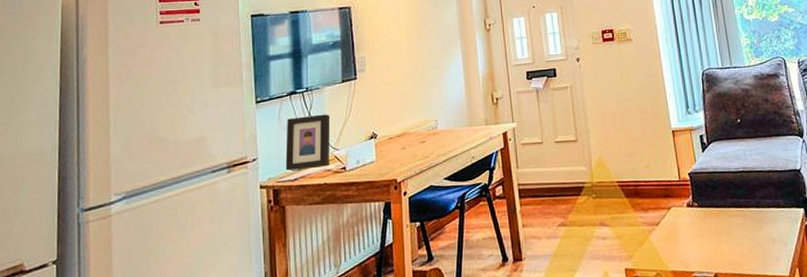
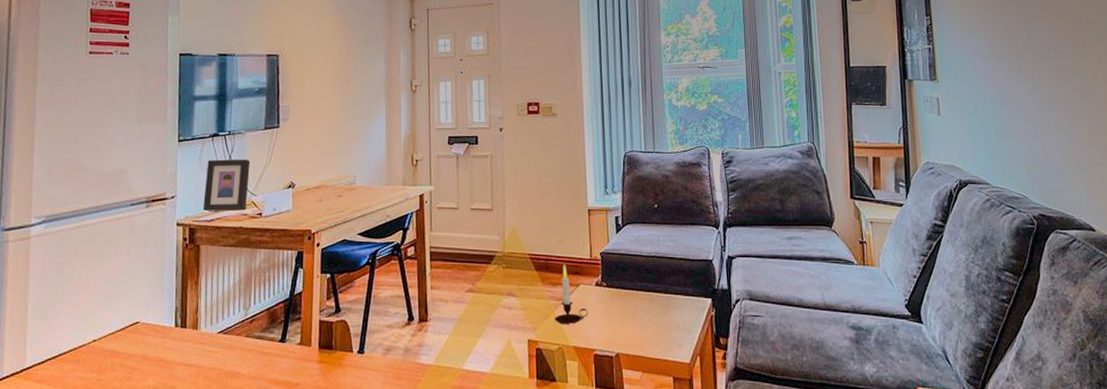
candle: none [650,188,683,249] -> present [555,264,588,324]

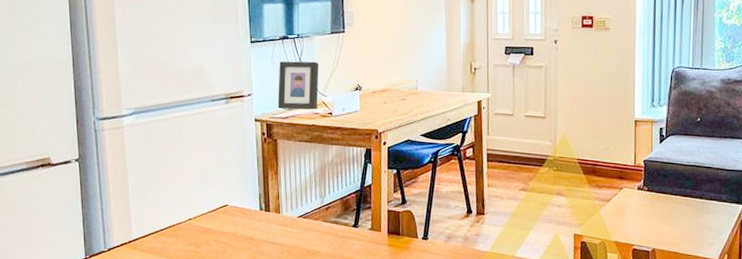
candle: present [555,264,588,324] -> none [599,169,630,222]

